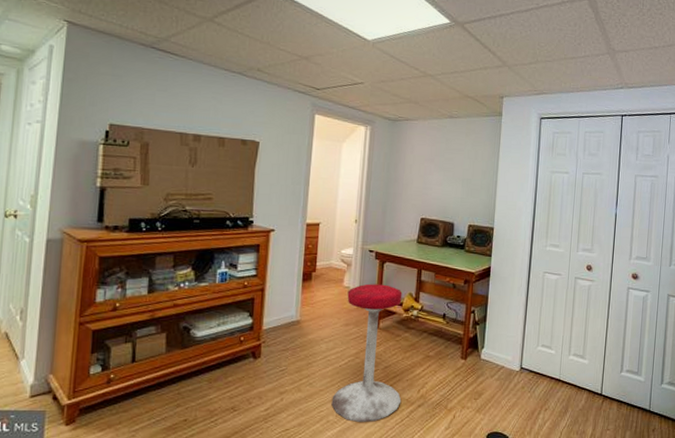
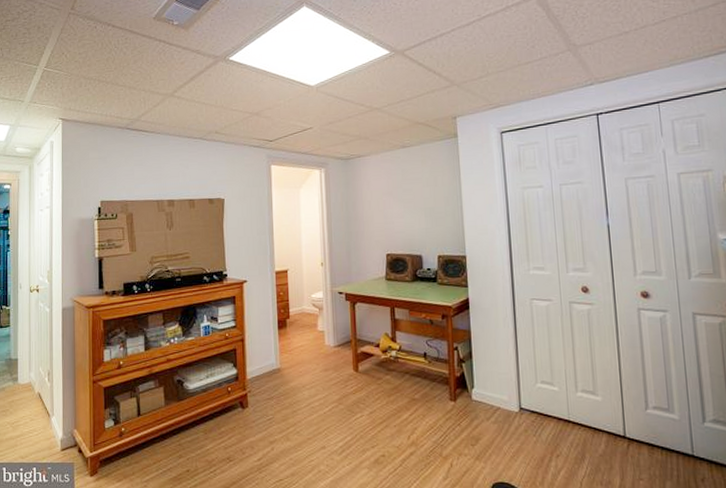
stool: present [331,284,402,423] -> none [320,326,392,473]

